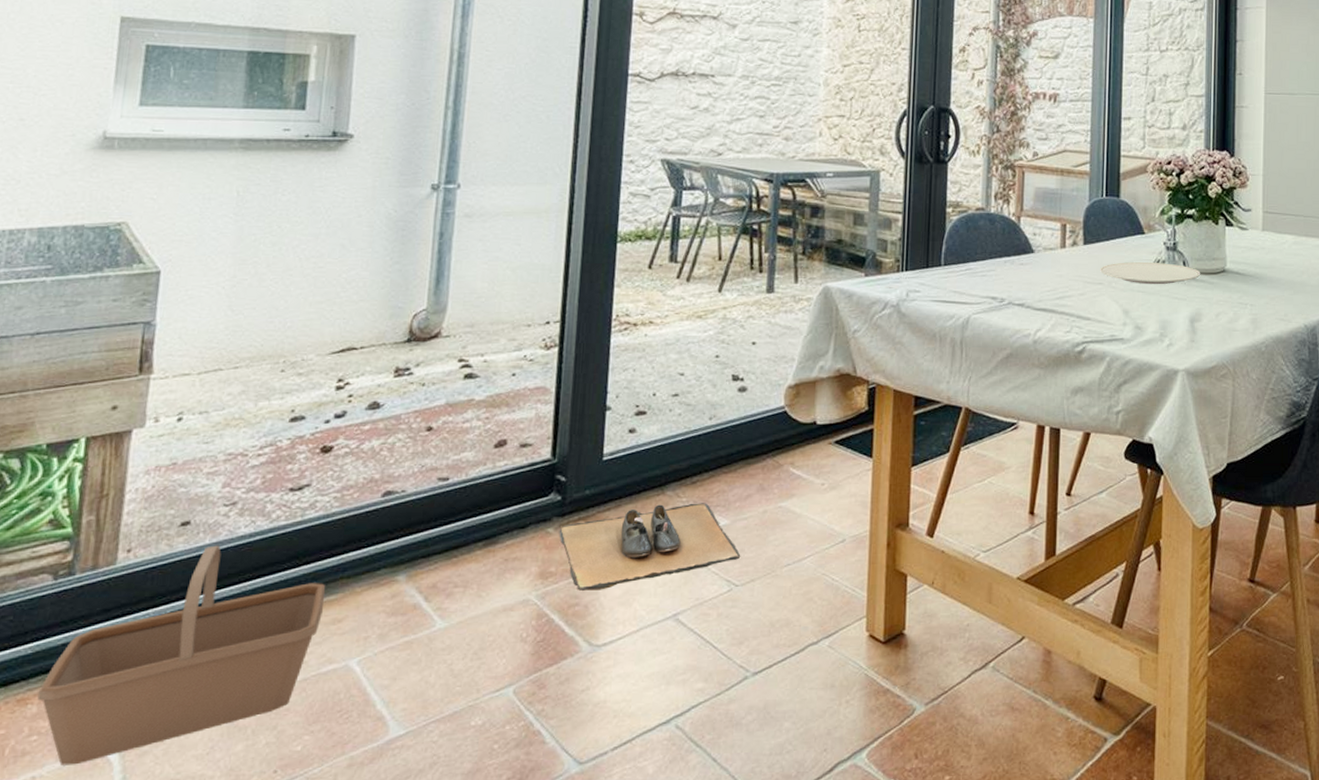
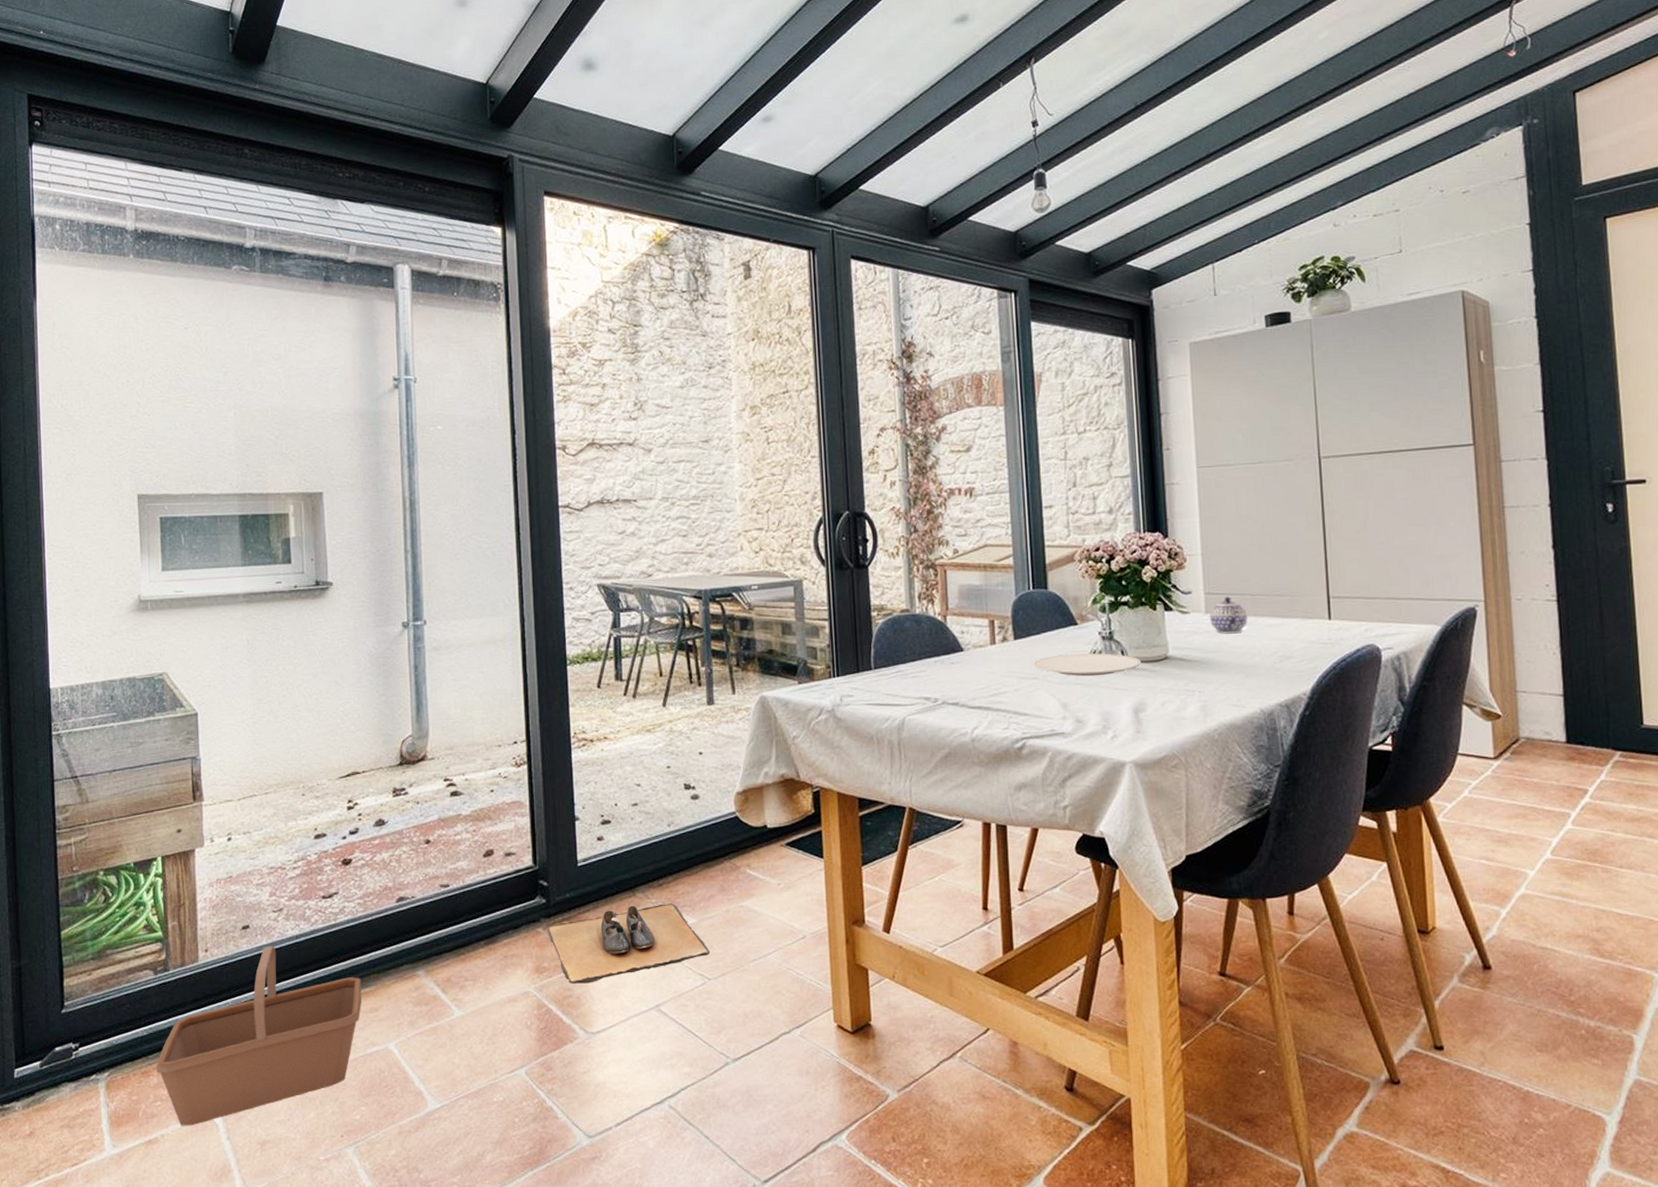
teapot: none [1265,216,1300,252] -> present [1209,596,1248,634]

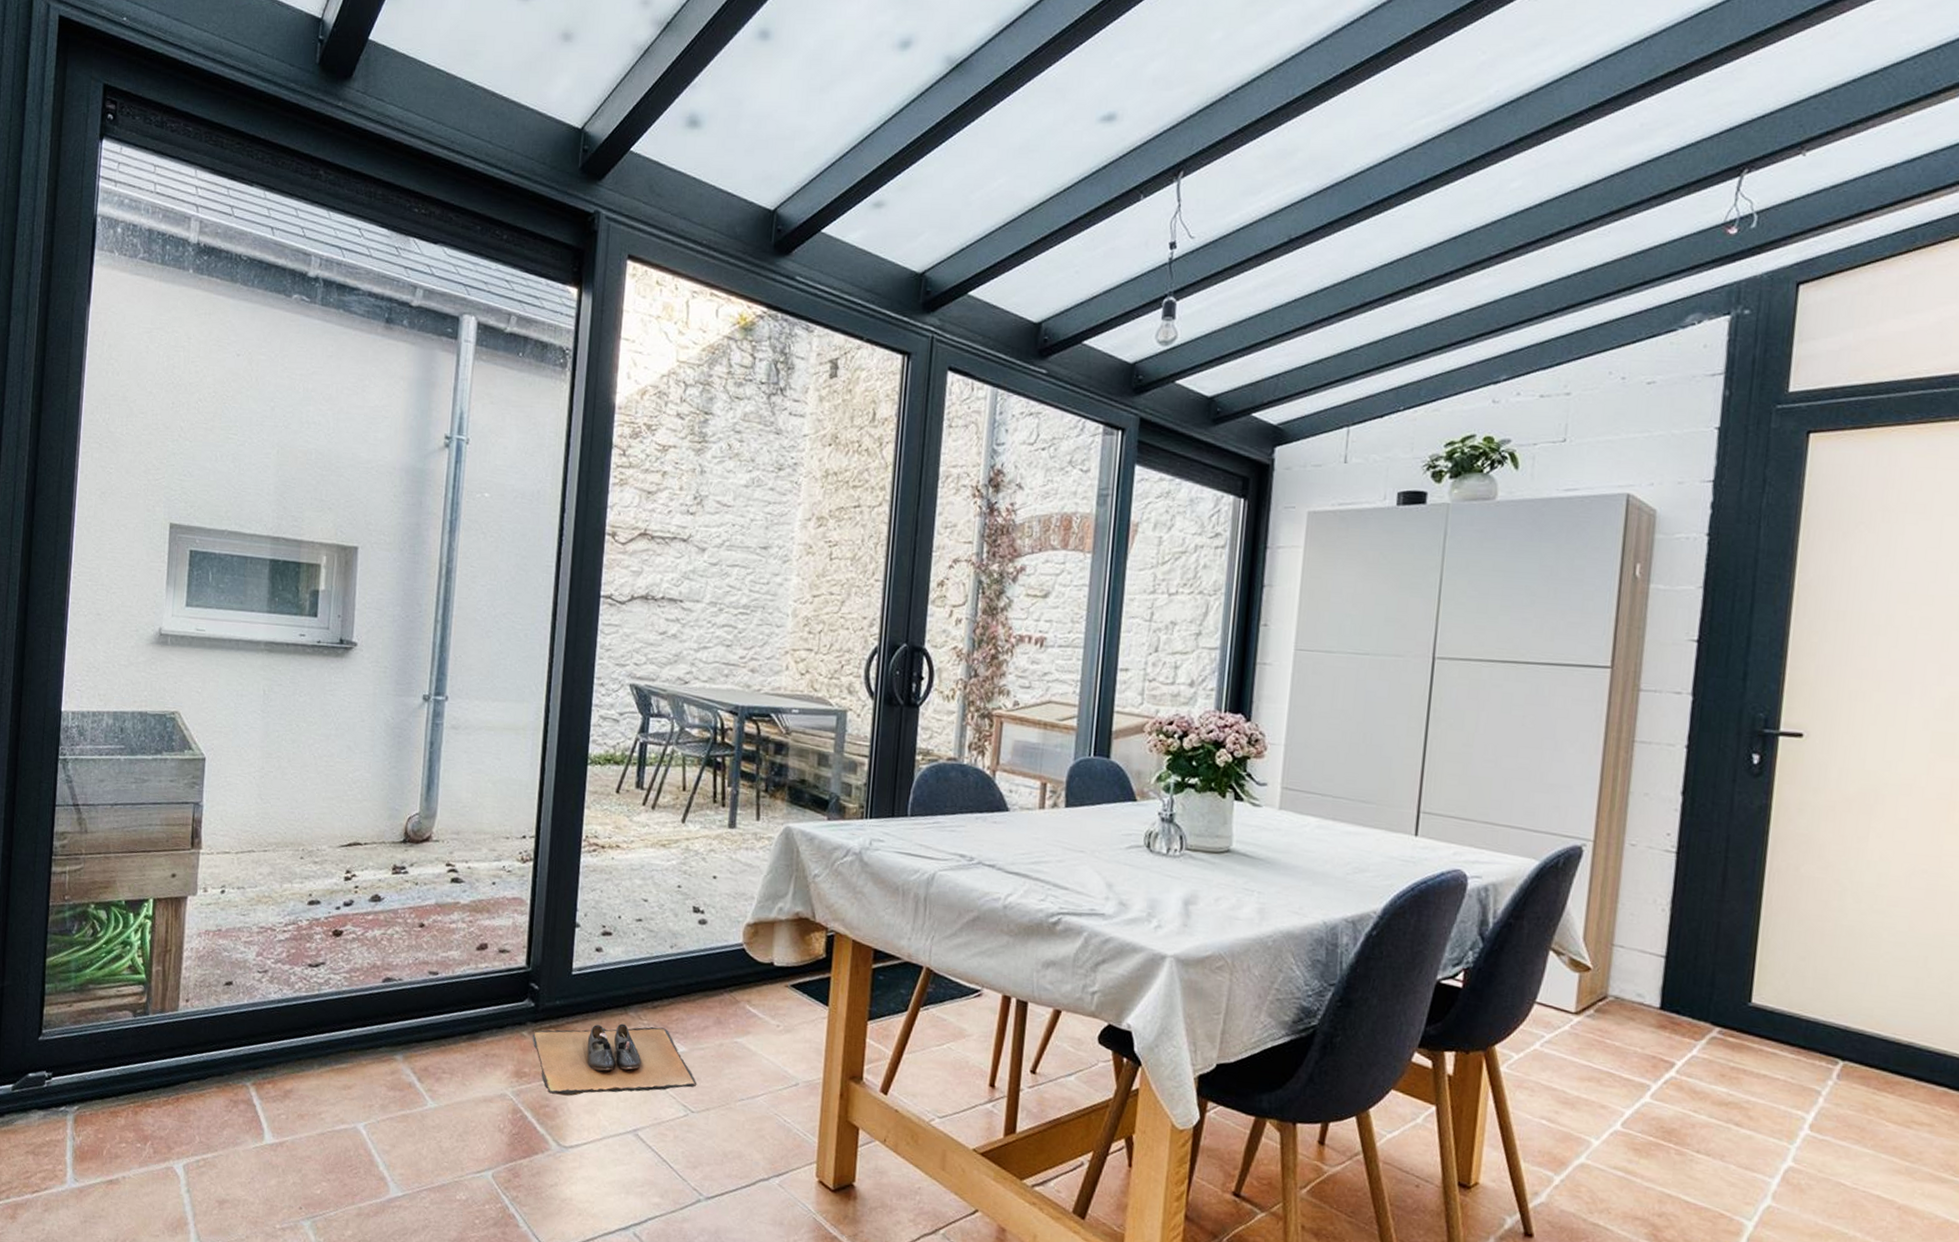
basket: present [156,945,363,1126] -> none [125,1005,338,1173]
plate: present [1032,653,1141,677] -> none [1081,830,1201,860]
teapot: present [1209,596,1248,634] -> none [1282,794,1326,837]

